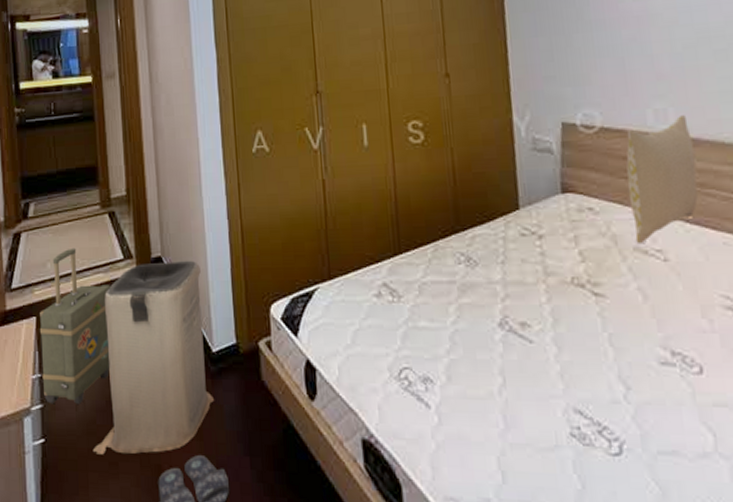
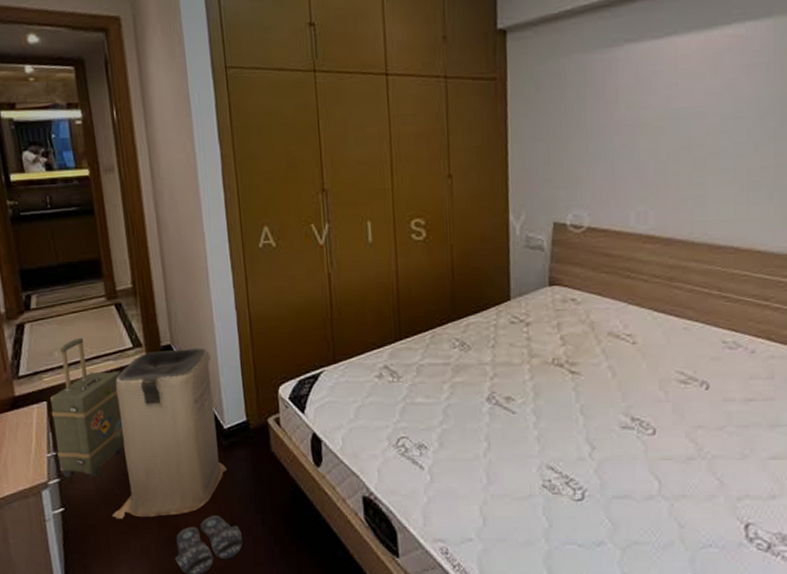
pillow: present [626,115,698,245] -> none [607,217,669,330]

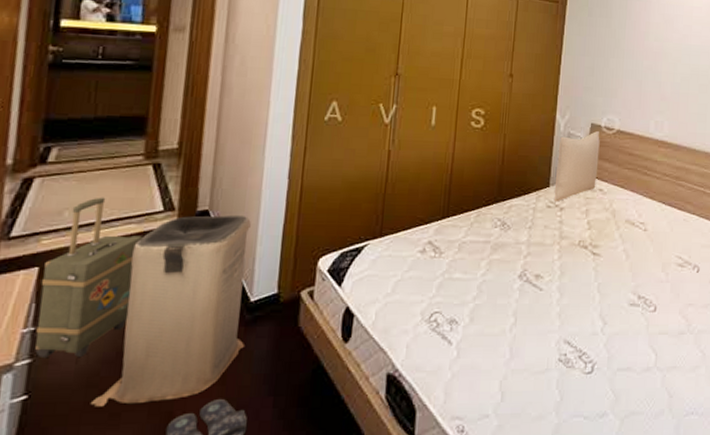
pillow: none [516,230,568,317] -> present [553,130,600,202]

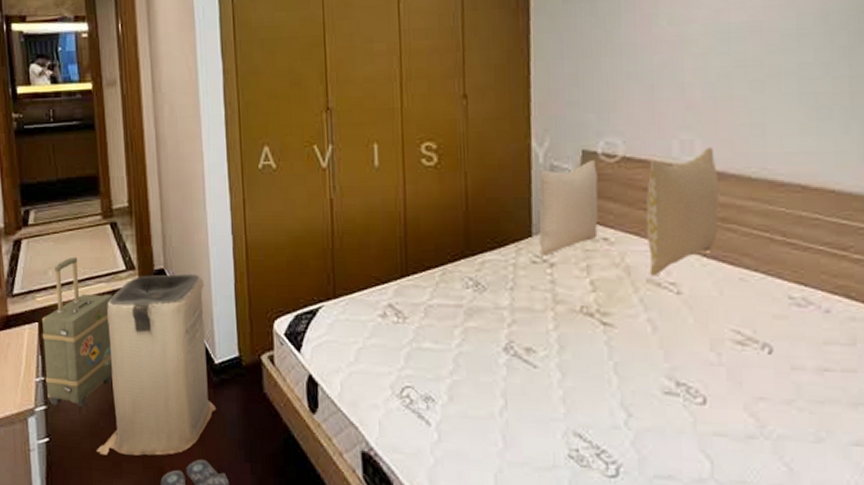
pillow: none [628,127,677,218] -> present [645,148,720,277]

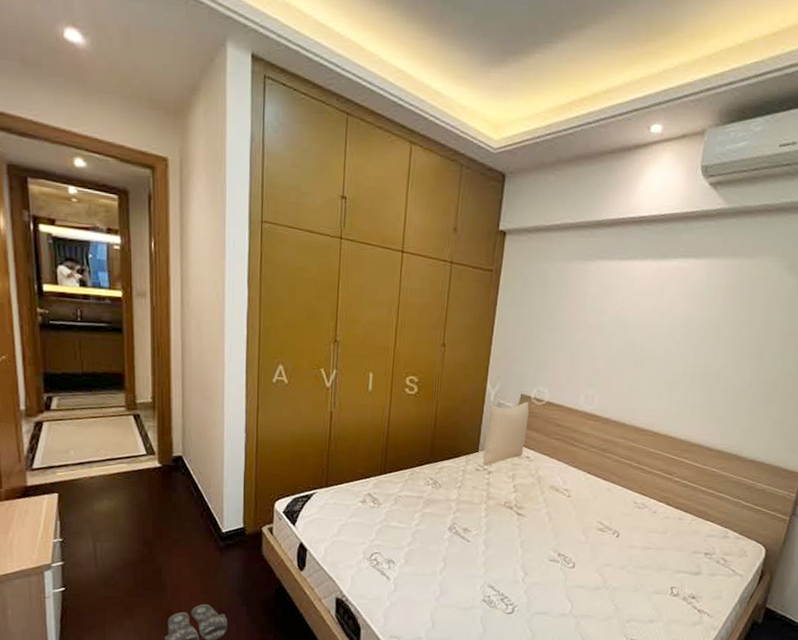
suitcase: present [42,256,113,407] -> none [61,440,133,564]
laundry basket: present [96,273,216,456] -> none [110,460,220,602]
pillow: present [645,148,720,277] -> none [552,401,606,485]

